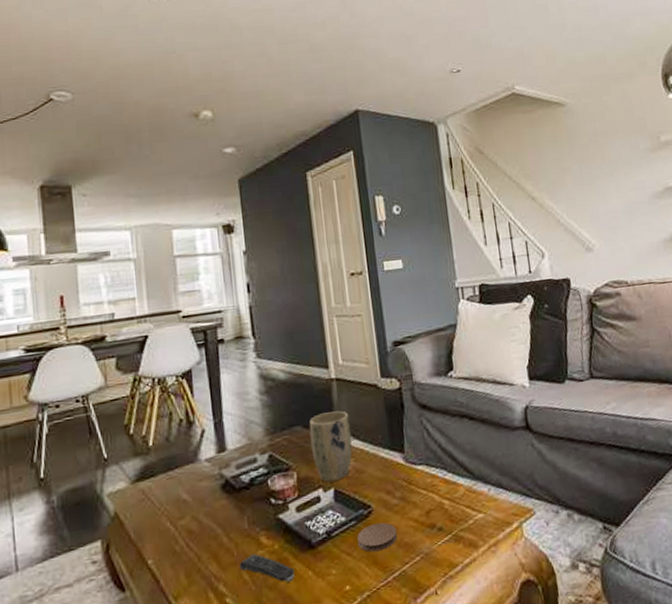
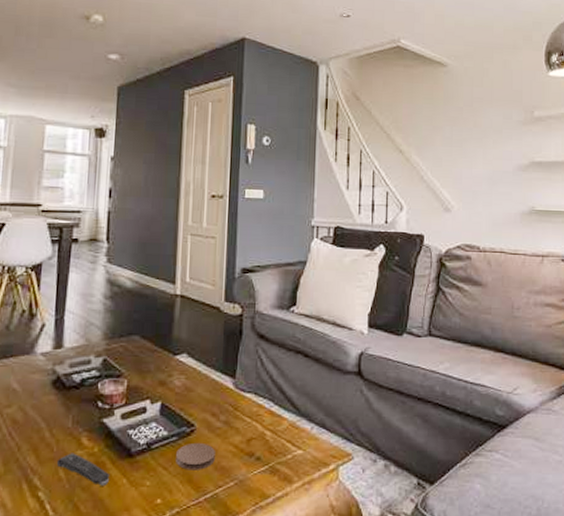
plant pot: present [309,411,353,482] -> none [145,327,187,395]

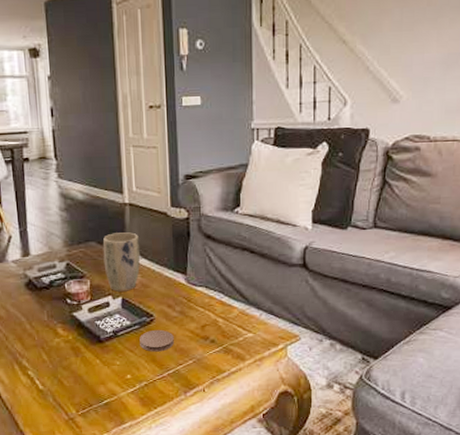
remote control: present [56,453,111,486] -> none [39,340,86,366]
plant pot: none [145,327,187,395] -> present [102,232,140,292]

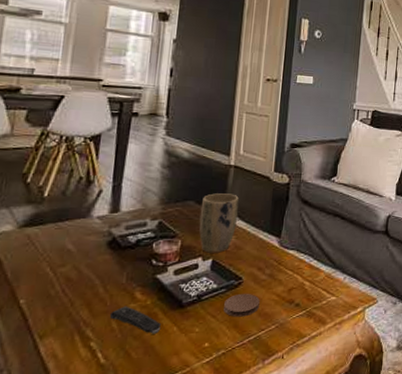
remote control: none [39,340,86,366] -> present [109,306,162,334]

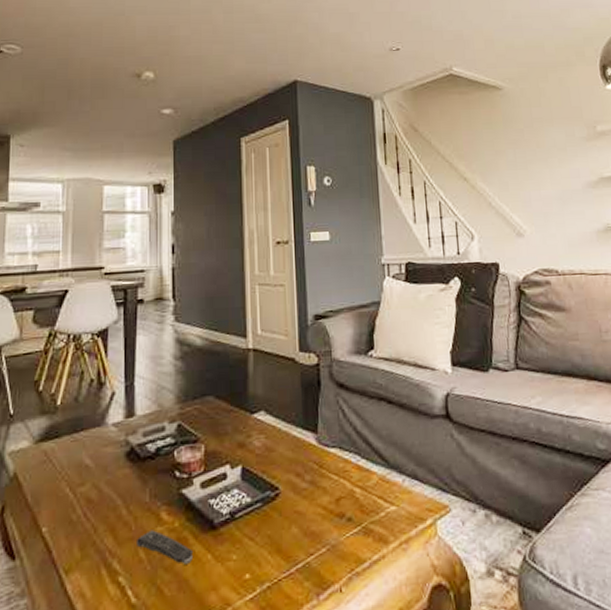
plant pot: present [199,193,239,253] -> none [221,383,264,459]
coaster: present [224,293,260,317] -> none [262,507,304,539]

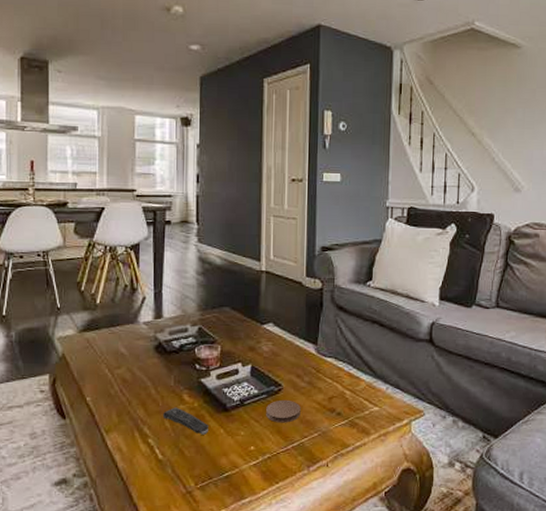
coaster: none [262,507,304,539] -> present [266,399,301,423]

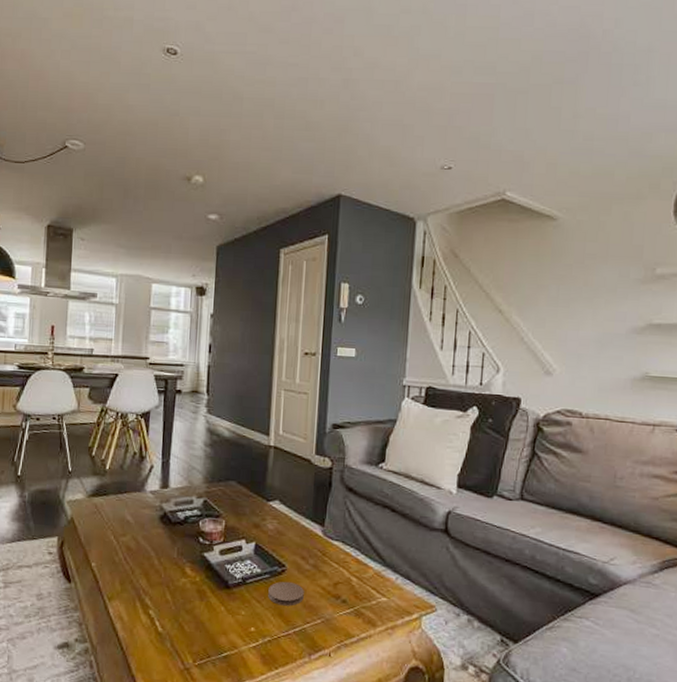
remote control: present [162,407,210,435] -> none [164,580,210,611]

